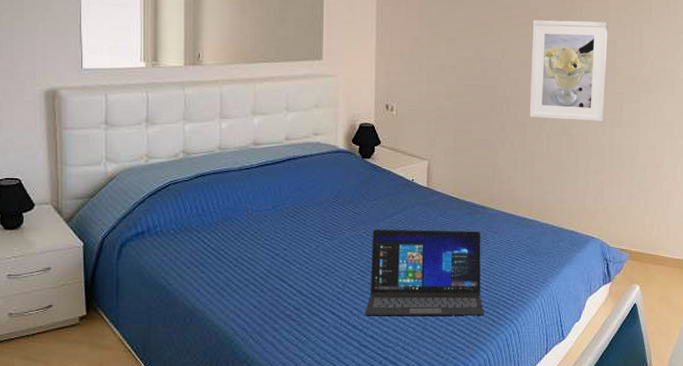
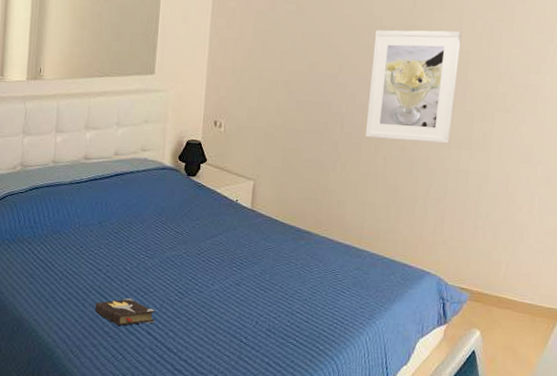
hardback book: none [275,280,338,308] -> present [95,298,155,326]
laptop: present [365,229,484,316] -> none [180,250,305,349]

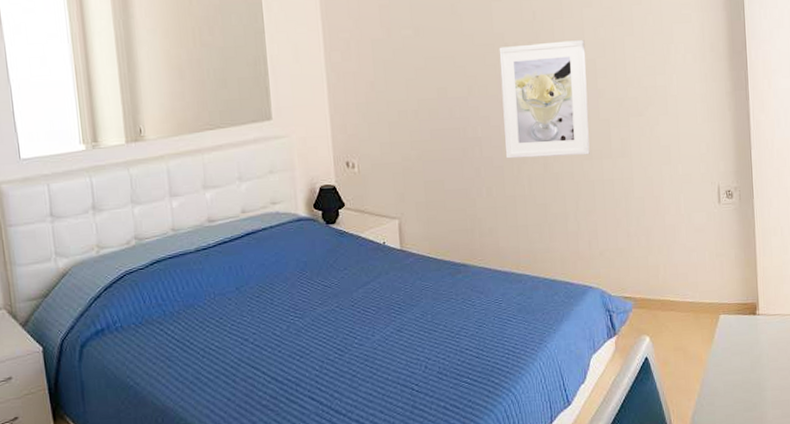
hardback book: present [95,298,155,326] -> none [248,365,316,396]

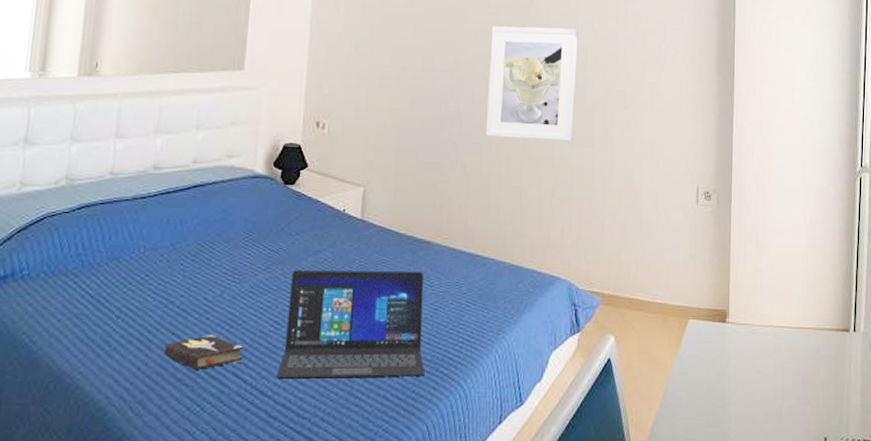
hardback book: none [248,365,316,396] -> present [165,335,243,370]
laptop: none [345,293,478,399] -> present [276,270,425,379]

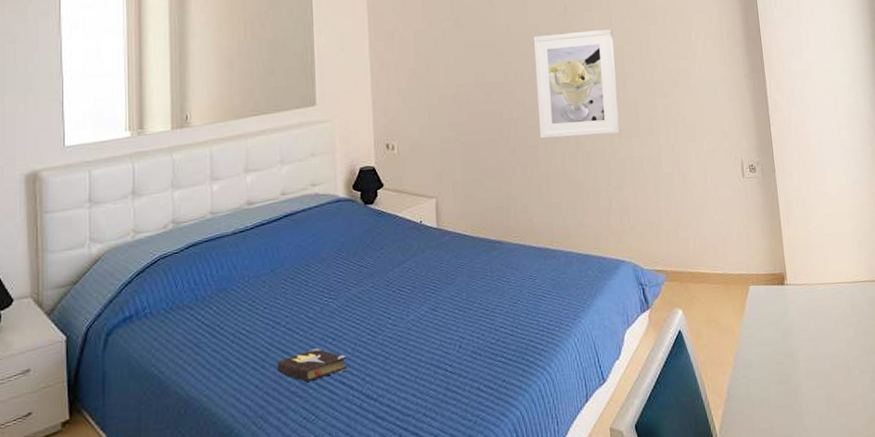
laptop: present [276,270,425,379] -> none [379,270,512,382]

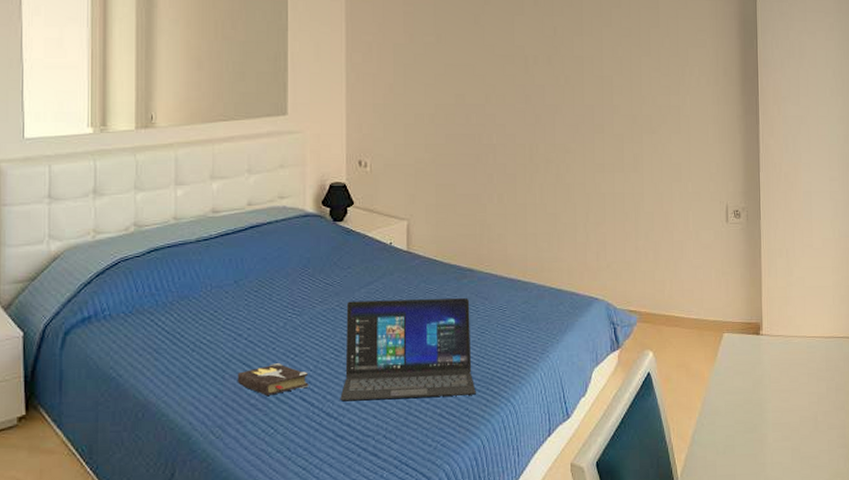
laptop: none [379,270,512,382] -> present [340,298,476,402]
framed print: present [533,29,620,139] -> none [518,57,603,168]

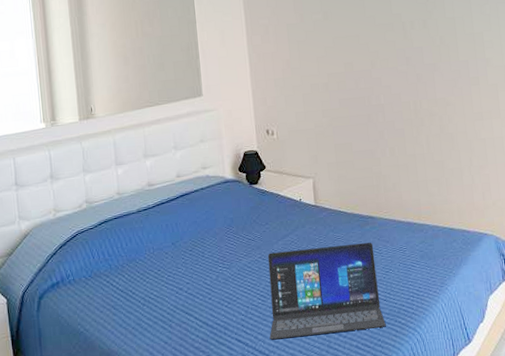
hardback book: present [238,363,309,395] -> none [182,311,242,339]

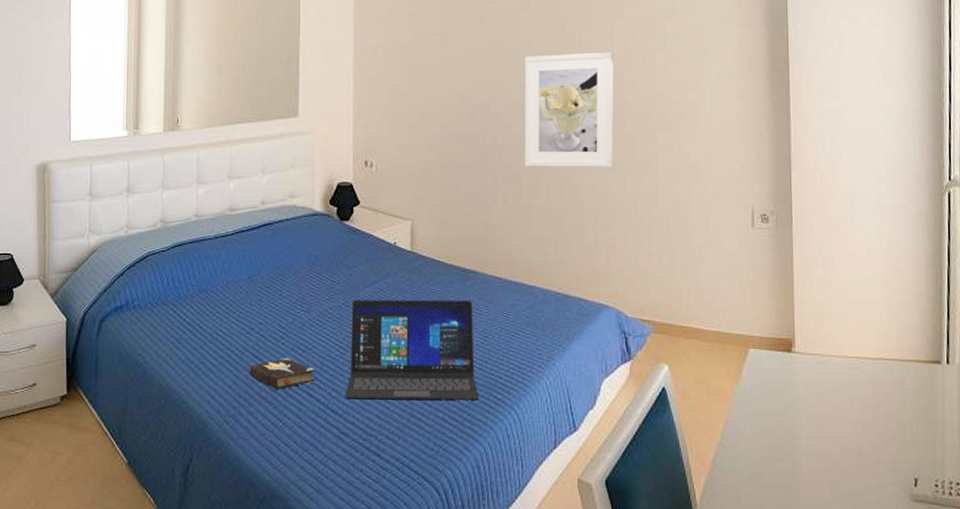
hardback book: none [182,311,242,339] -> present [250,358,316,389]
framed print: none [397,16,481,122] -> present [524,52,614,168]

